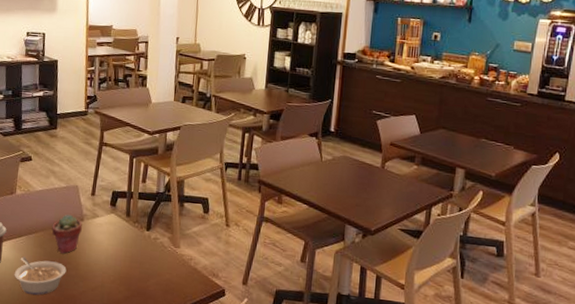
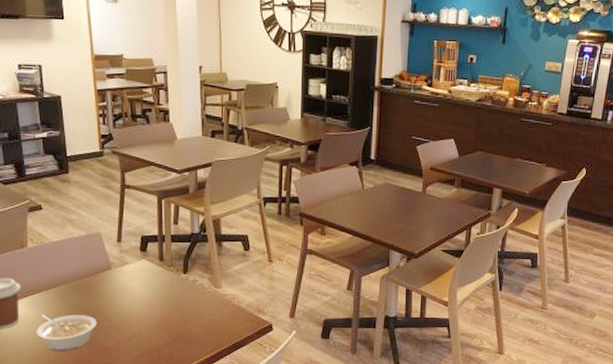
potted succulent: present [52,214,82,254] -> none [75,264,110,305]

